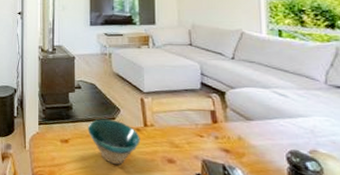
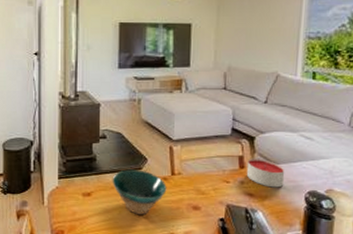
candle: none [219,114,262,145] -> present [246,159,285,188]

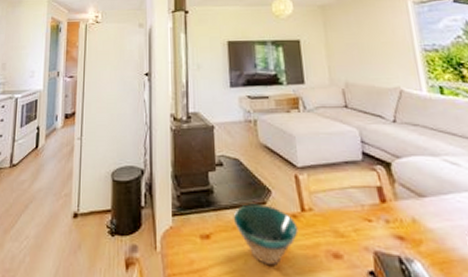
candle: present [246,159,285,188] -> none [387,190,439,229]

